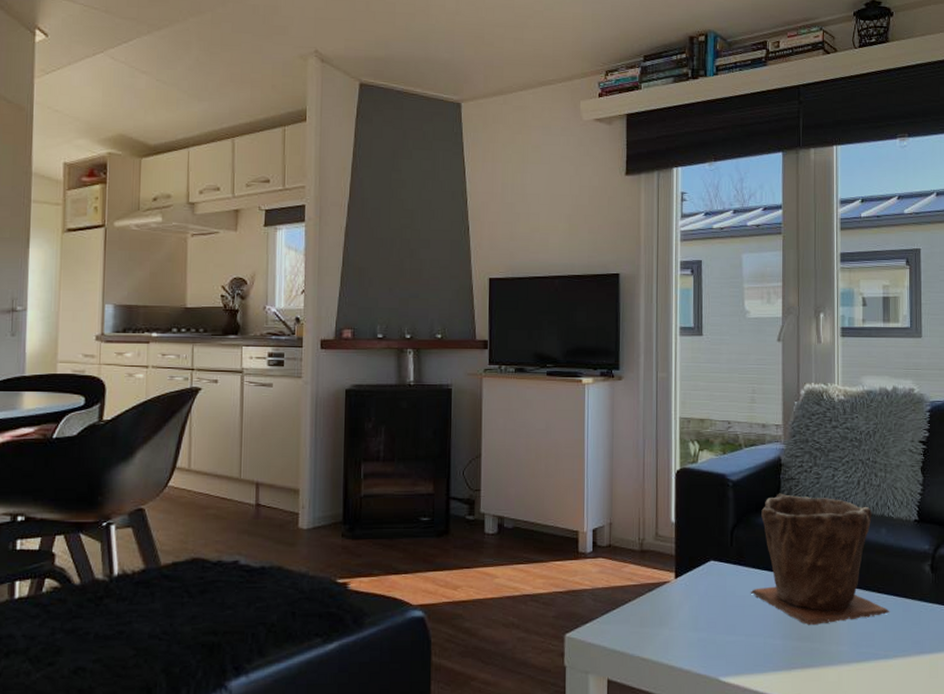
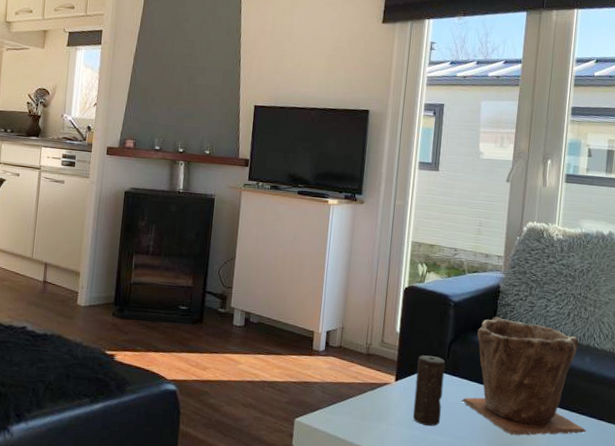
candle: none [698,545,730,626] -> present [412,355,446,427]

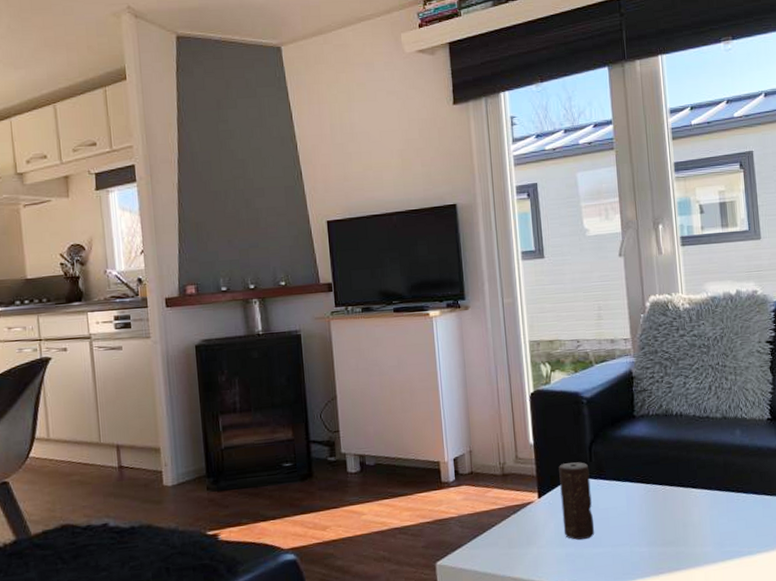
plant pot: present [461,316,588,435] -> none [613,405,751,531]

